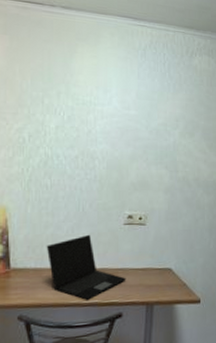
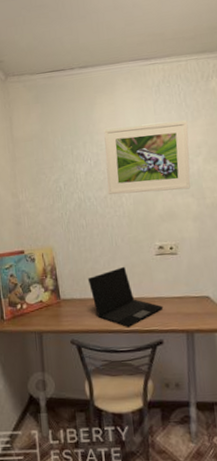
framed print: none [80,81,169,161] -> present [104,120,191,195]

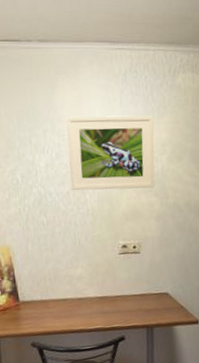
laptop: present [87,266,164,328] -> none [49,265,126,327]

